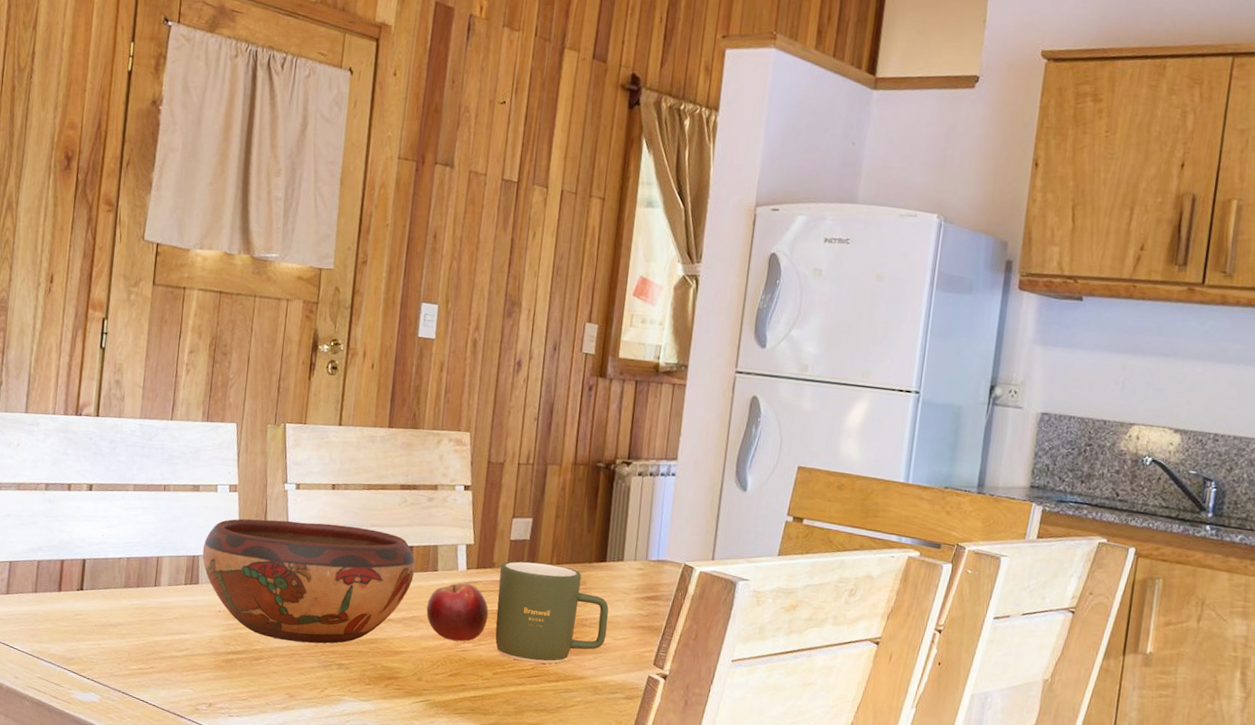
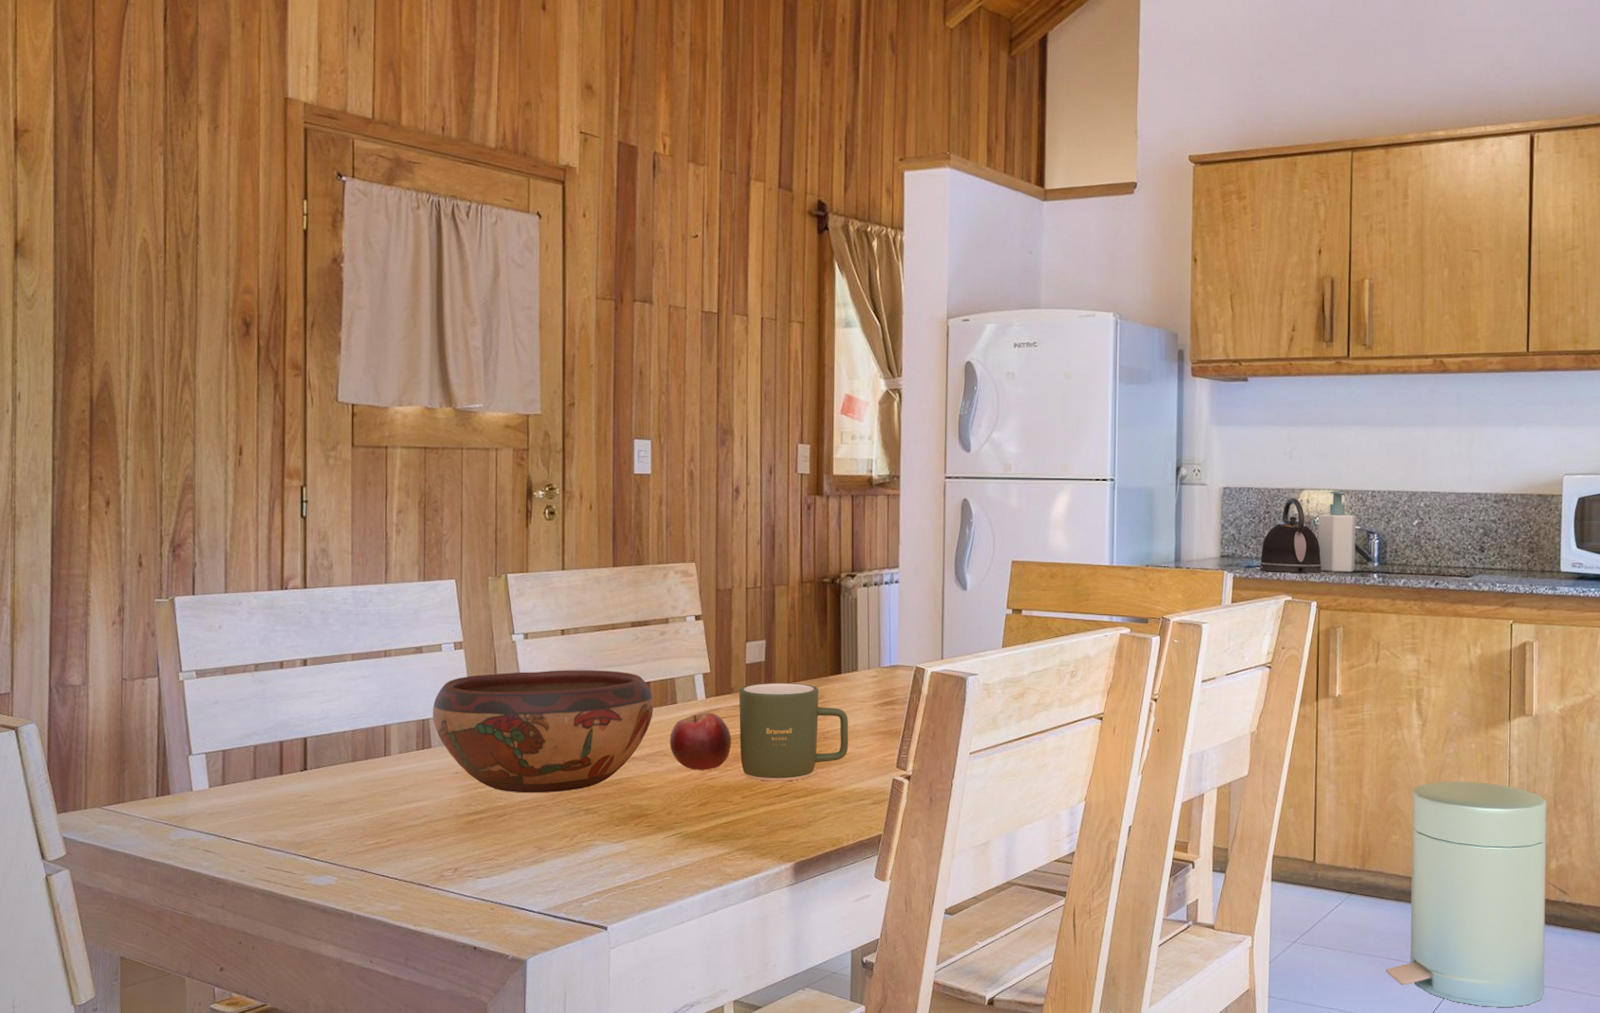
kettle: none [1073,431,1147,517] -> present [1258,497,1323,573]
soap bottle: none [1144,429,1193,521] -> present [1318,491,1356,573]

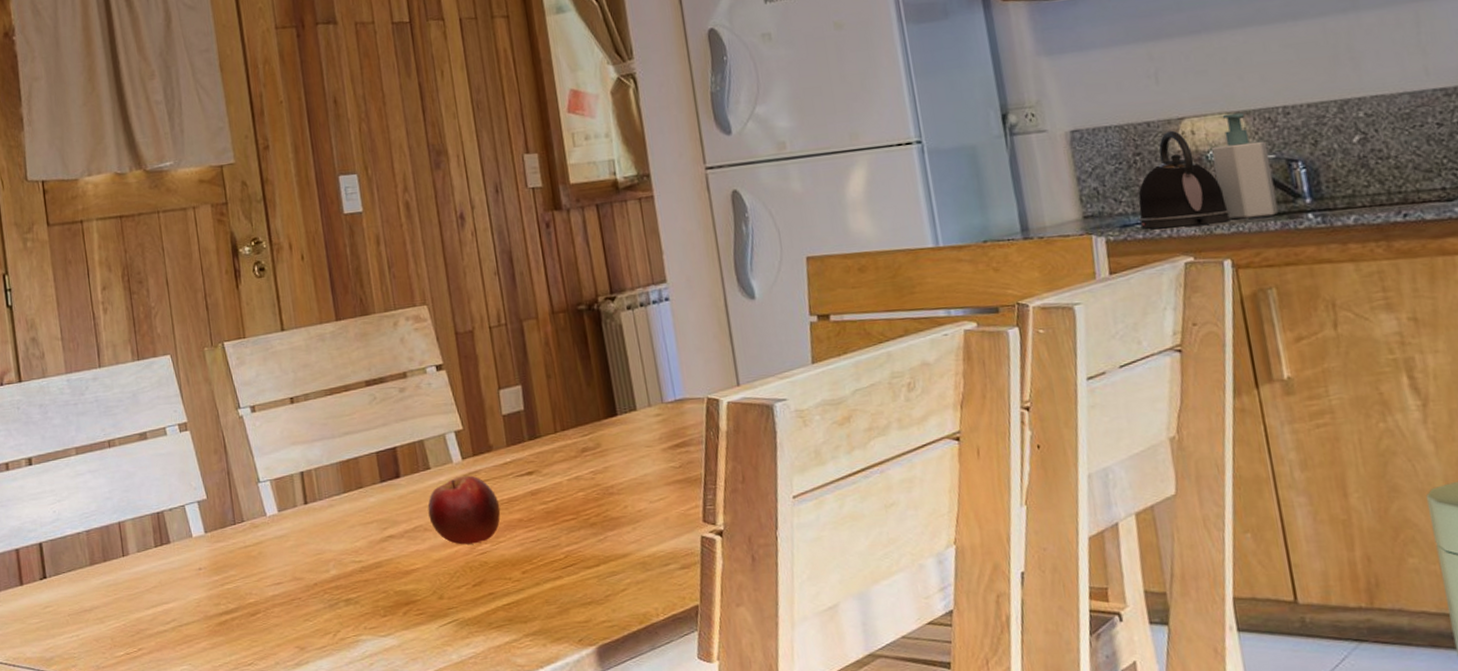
decorative bowl: present [432,670,654,793] -> none [165,438,405,587]
mug: present [738,682,849,782] -> none [499,431,640,552]

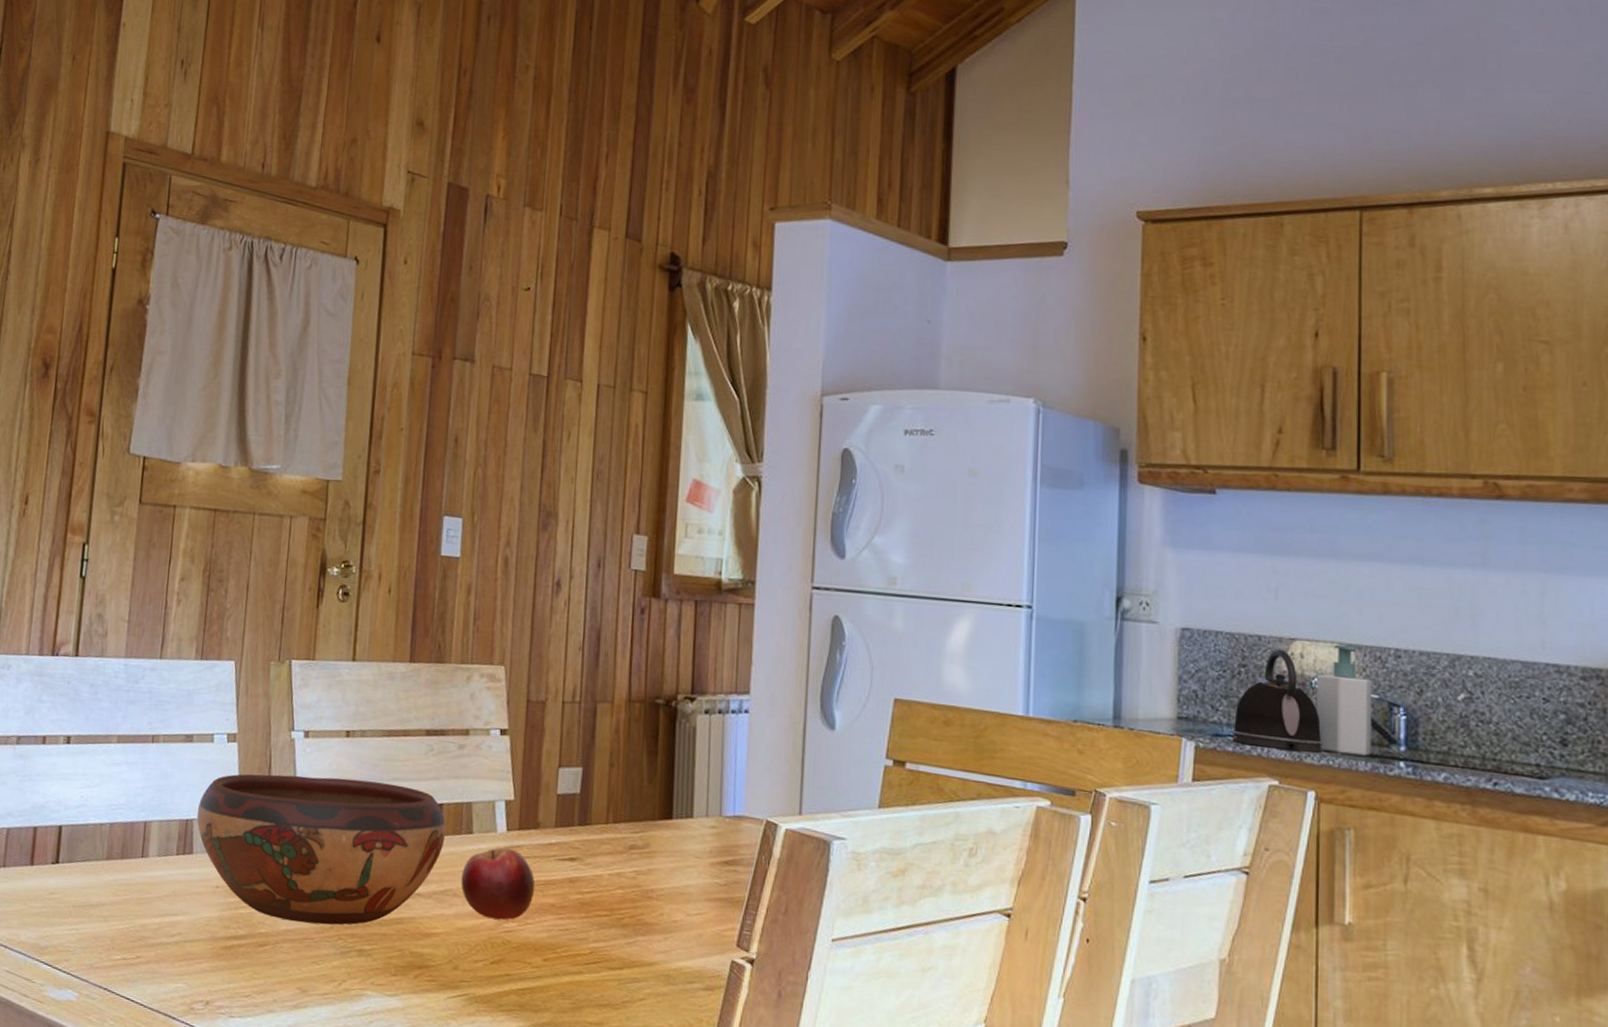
decorative bowl: none [165,438,405,587] -> present [196,773,446,925]

